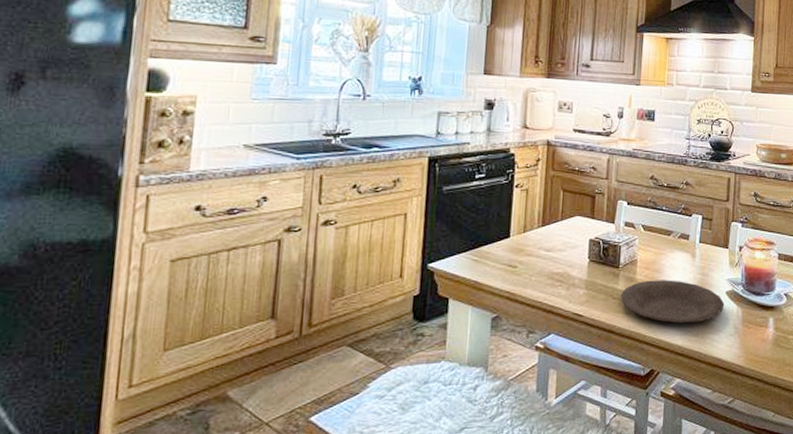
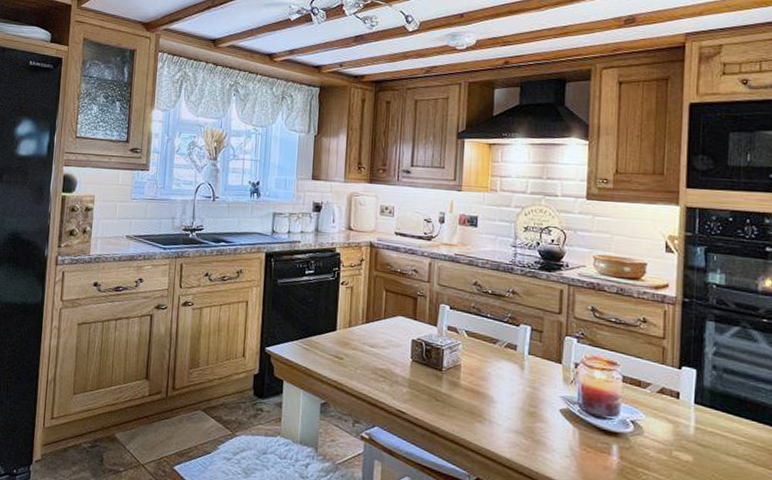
plate: present [620,280,725,324] -> none [443,386,558,437]

